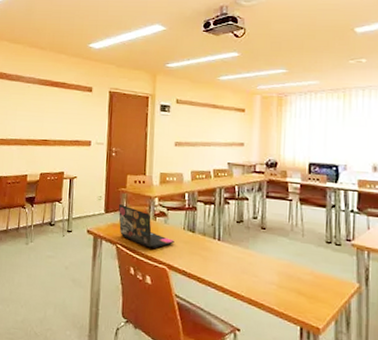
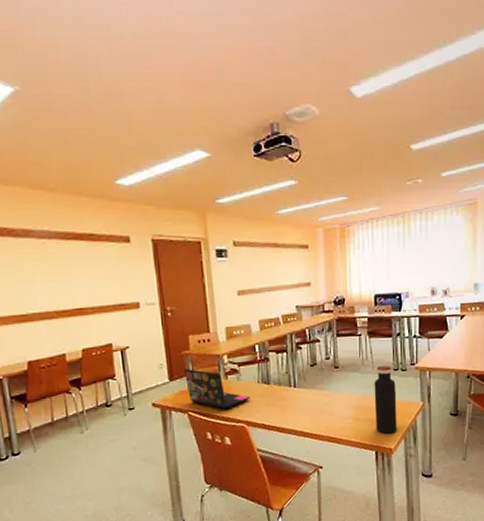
water bottle: none [302,235,329,312] -> present [374,366,397,434]

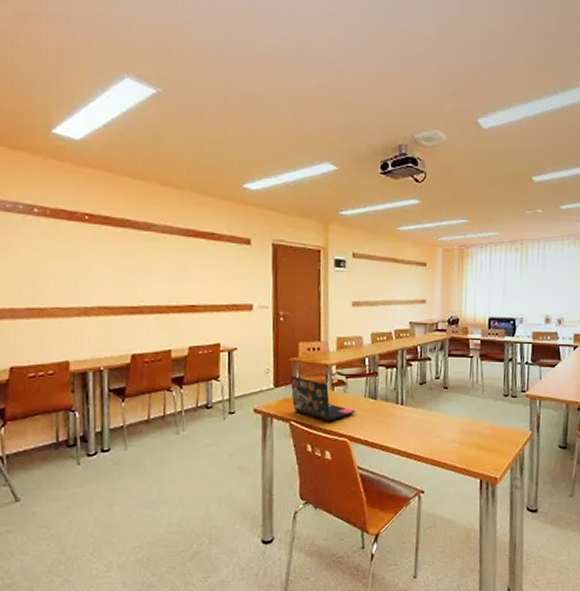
water bottle: present [374,366,397,434] -> none [482,391,506,462]

